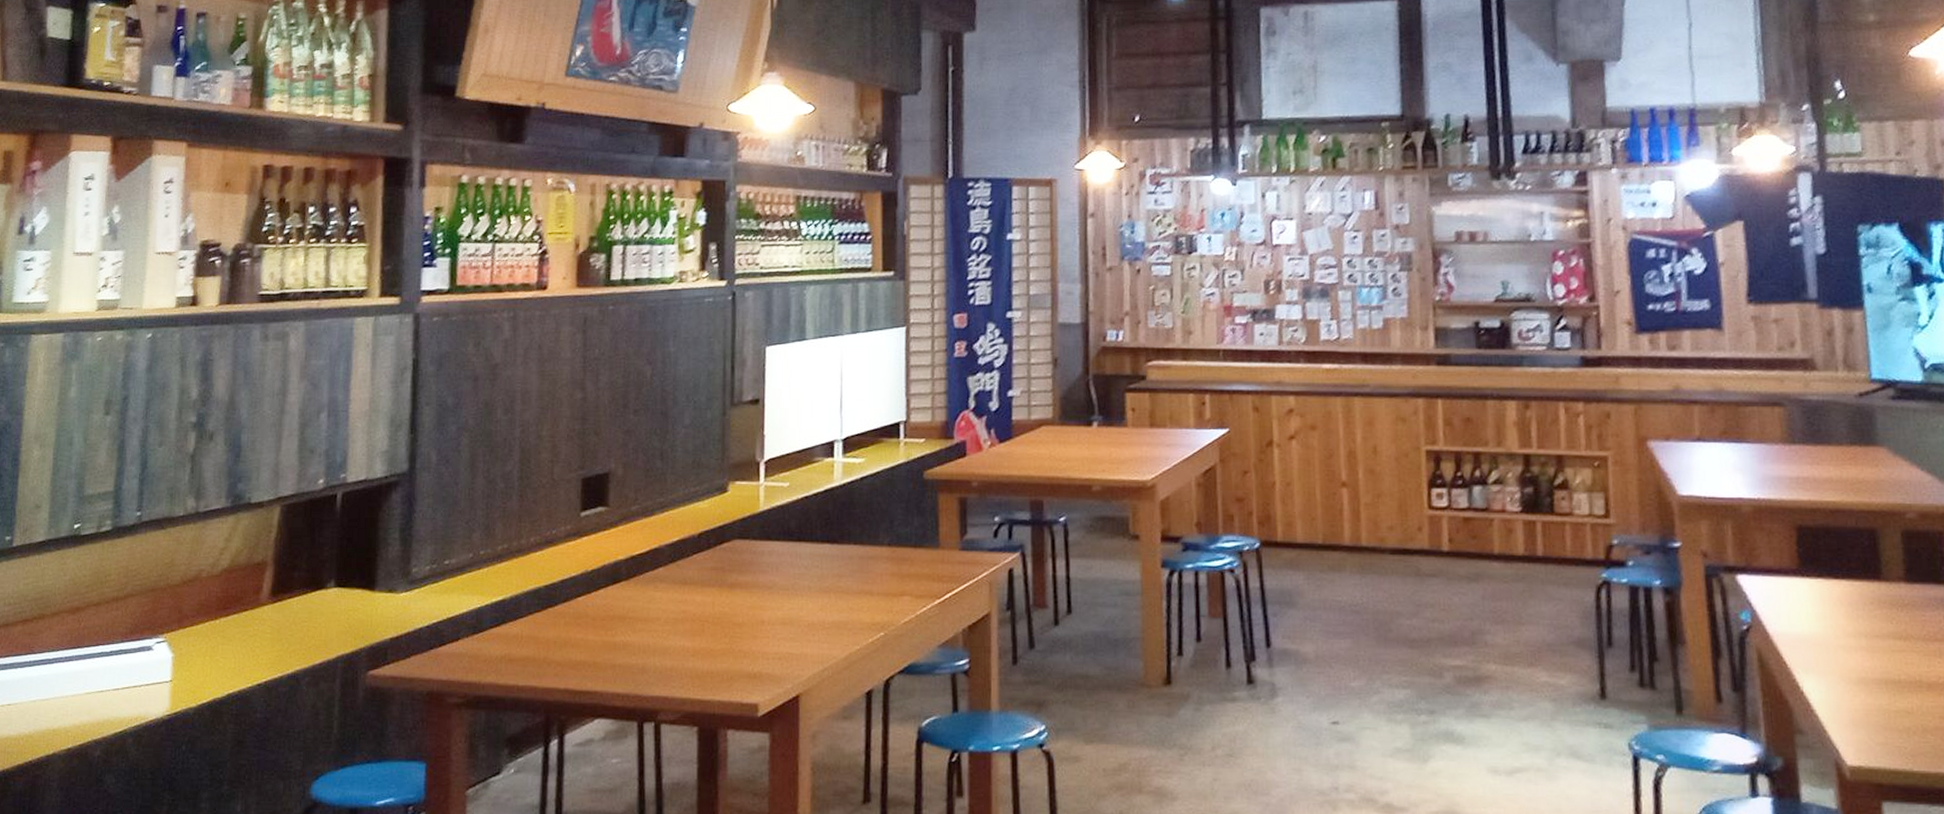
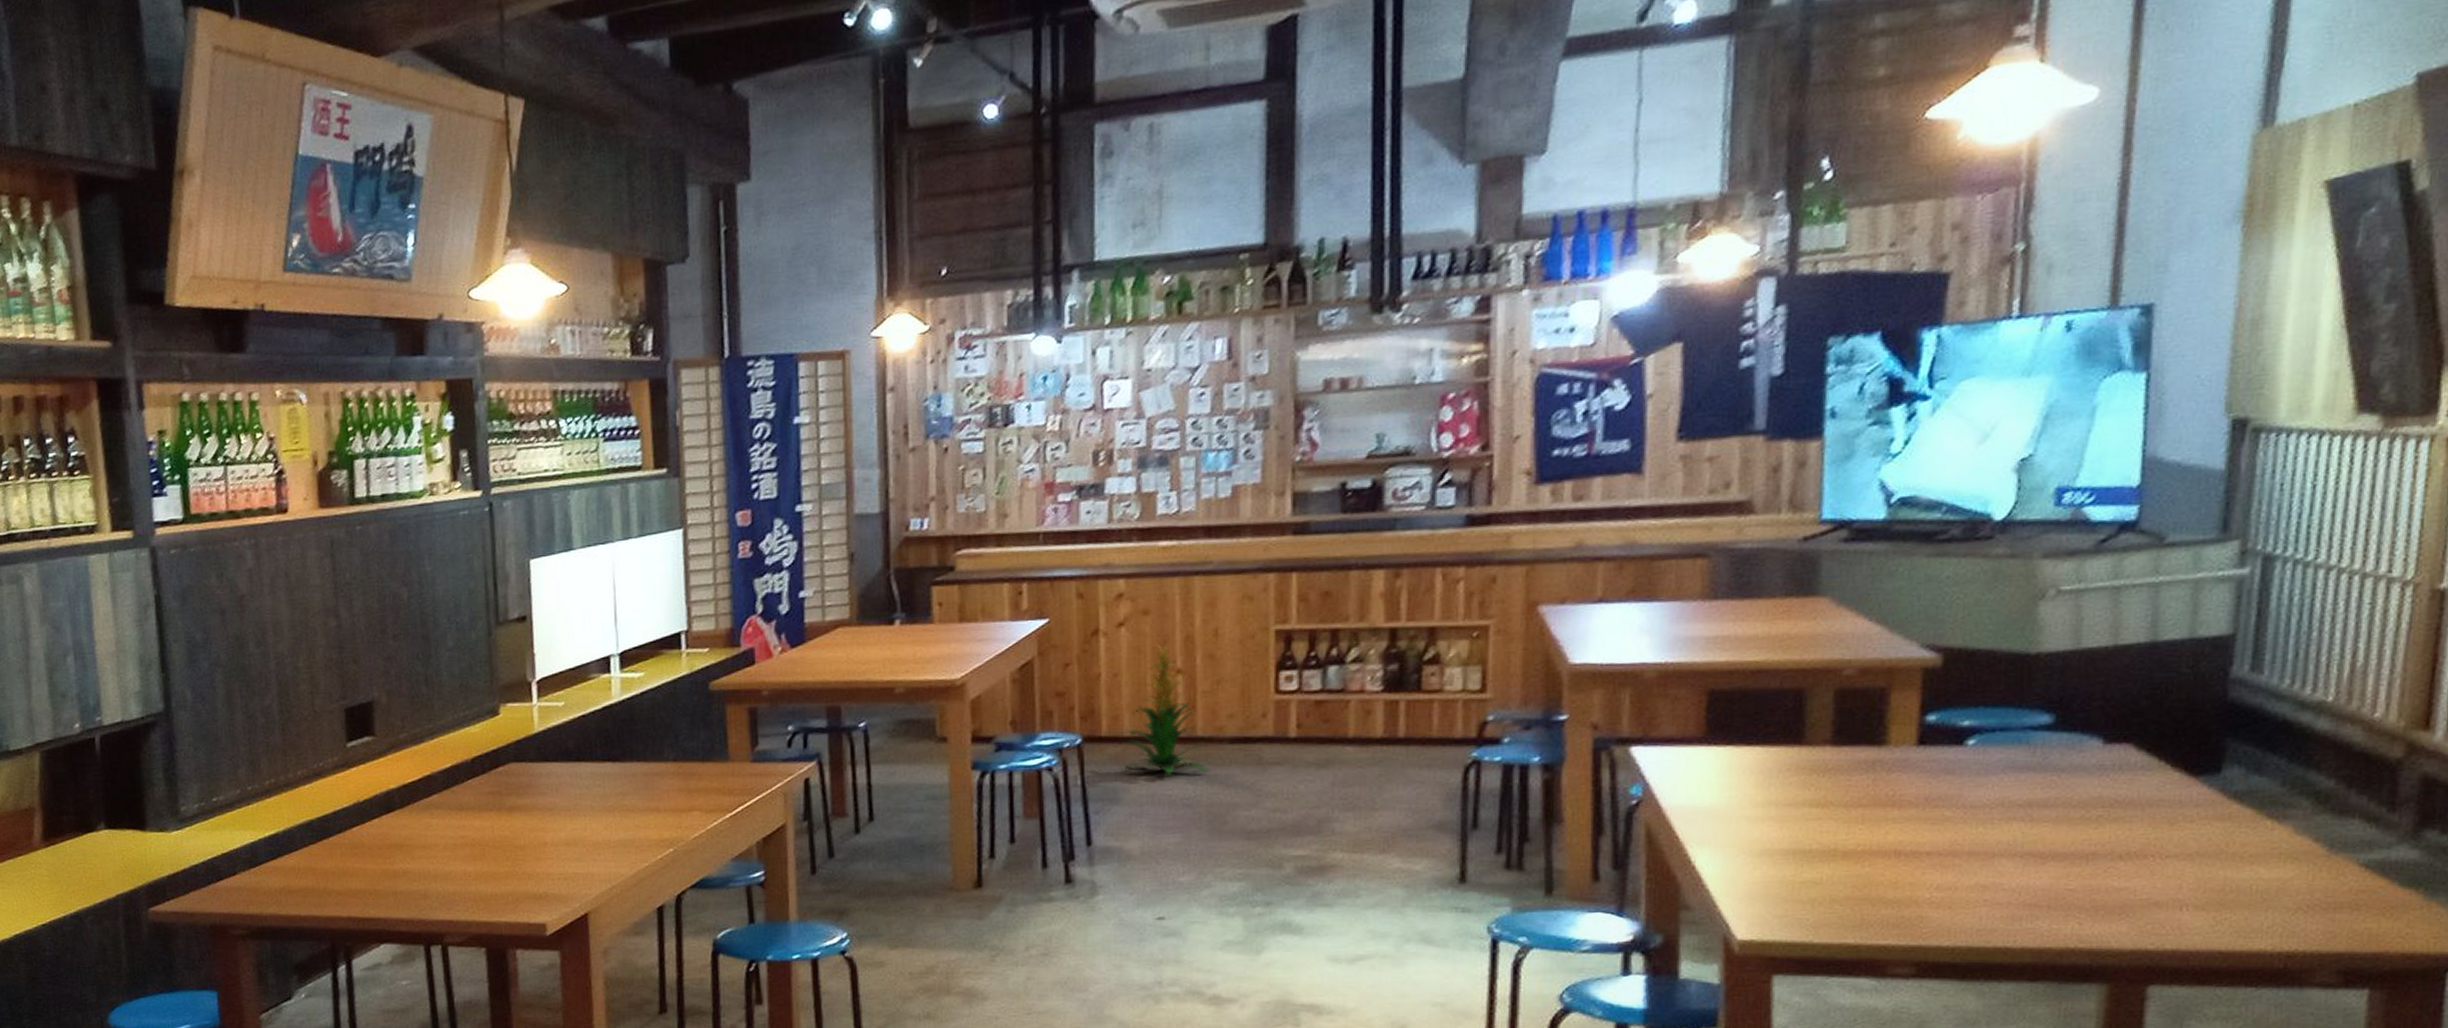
indoor plant: none [1296,458,1373,581] -> present [1121,644,1208,774]

